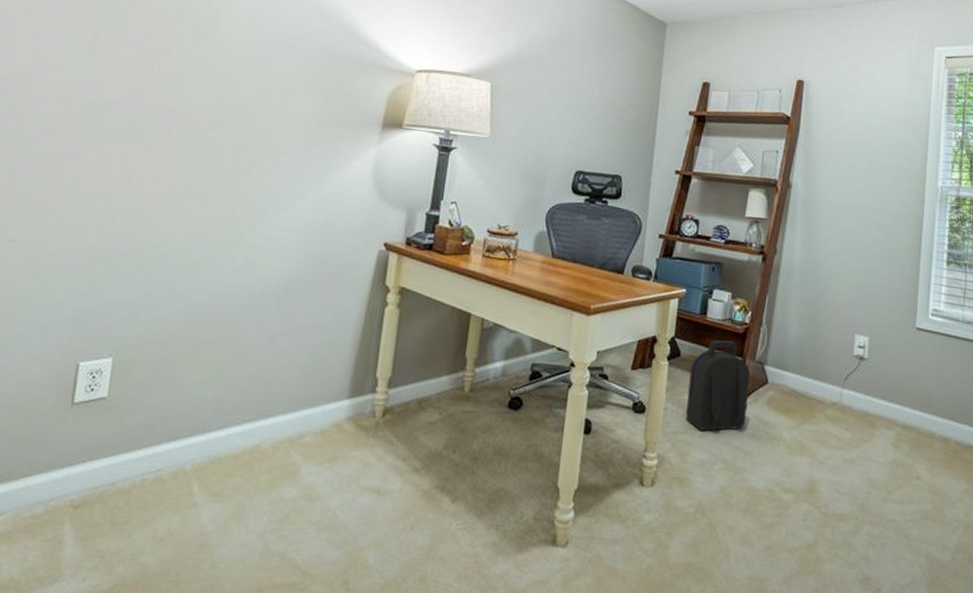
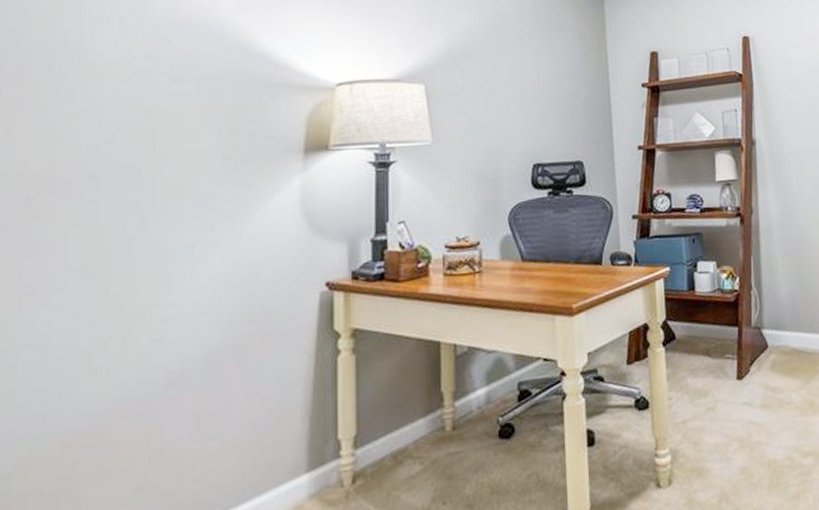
backpack: present [686,340,750,432] -> none [688,311,754,414]

